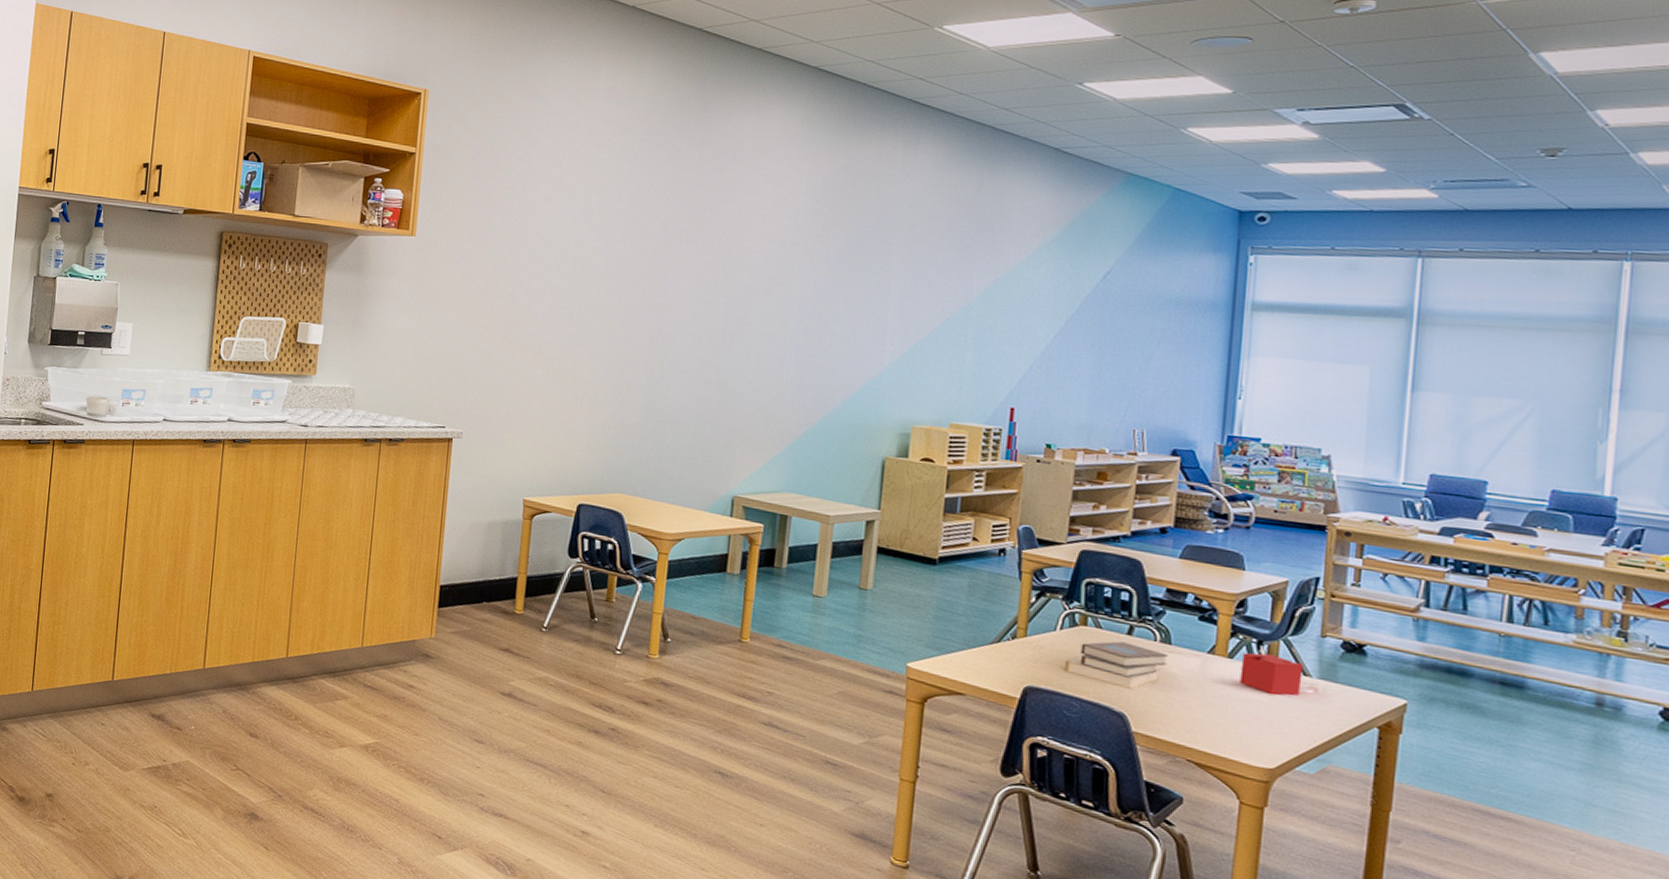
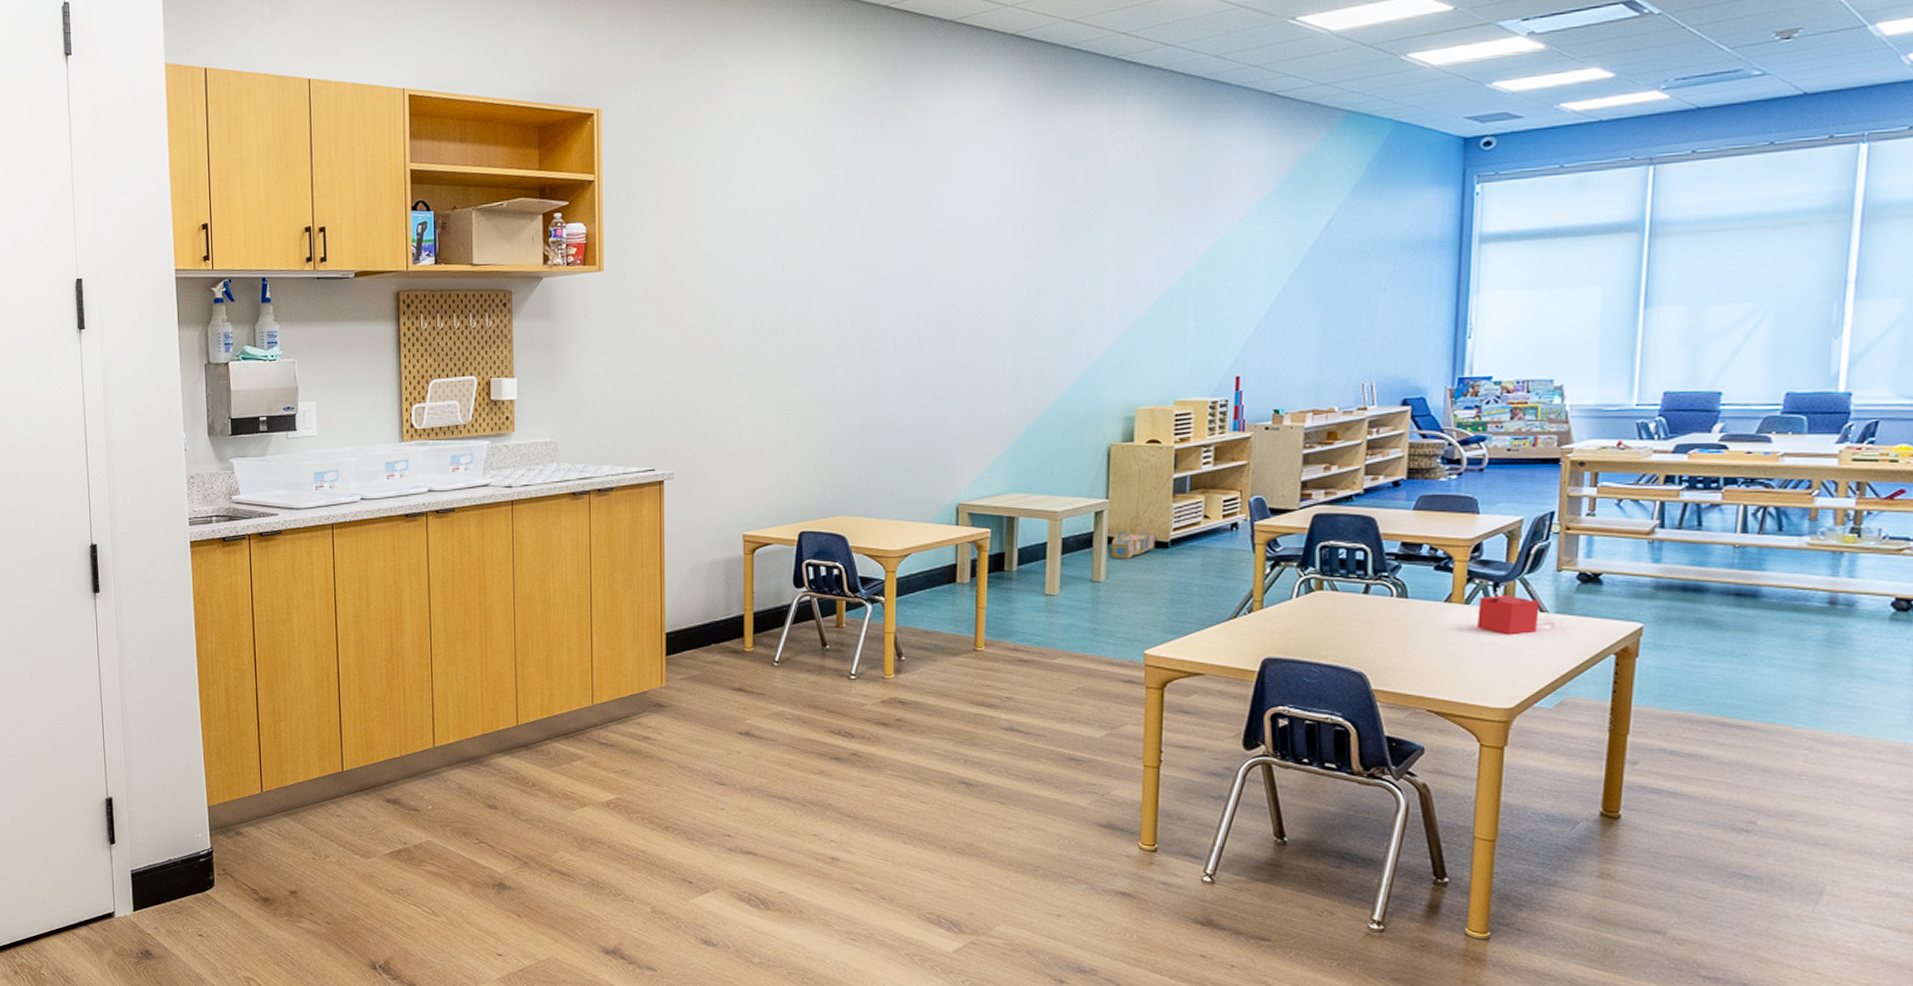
cup: present [85,395,117,418] -> none [277,483,311,505]
toy blocks: none [879,540,924,571] -> present [1111,529,1155,559]
books: present [1063,641,1168,689] -> none [1301,602,1405,647]

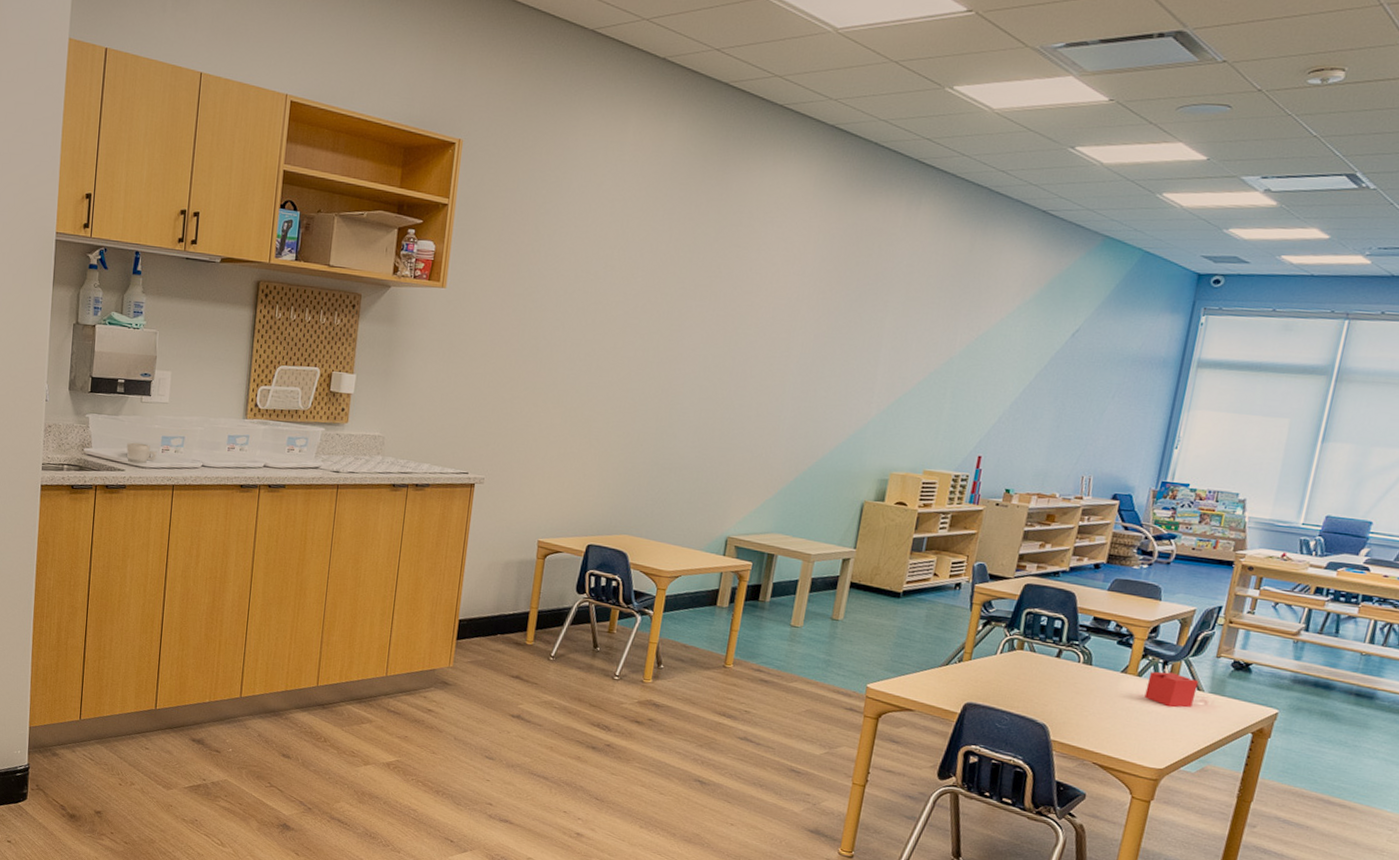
cup: none [277,483,311,505] -> present [126,442,157,464]
toy blocks: present [1111,529,1155,559] -> none [851,576,891,603]

